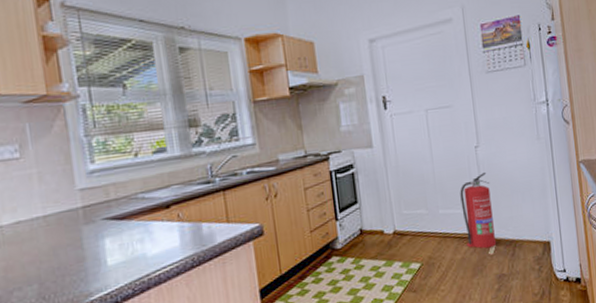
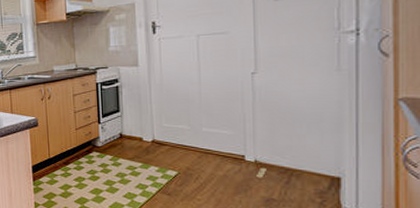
fire extinguisher: present [460,173,497,249] -> none [228,99,268,171]

